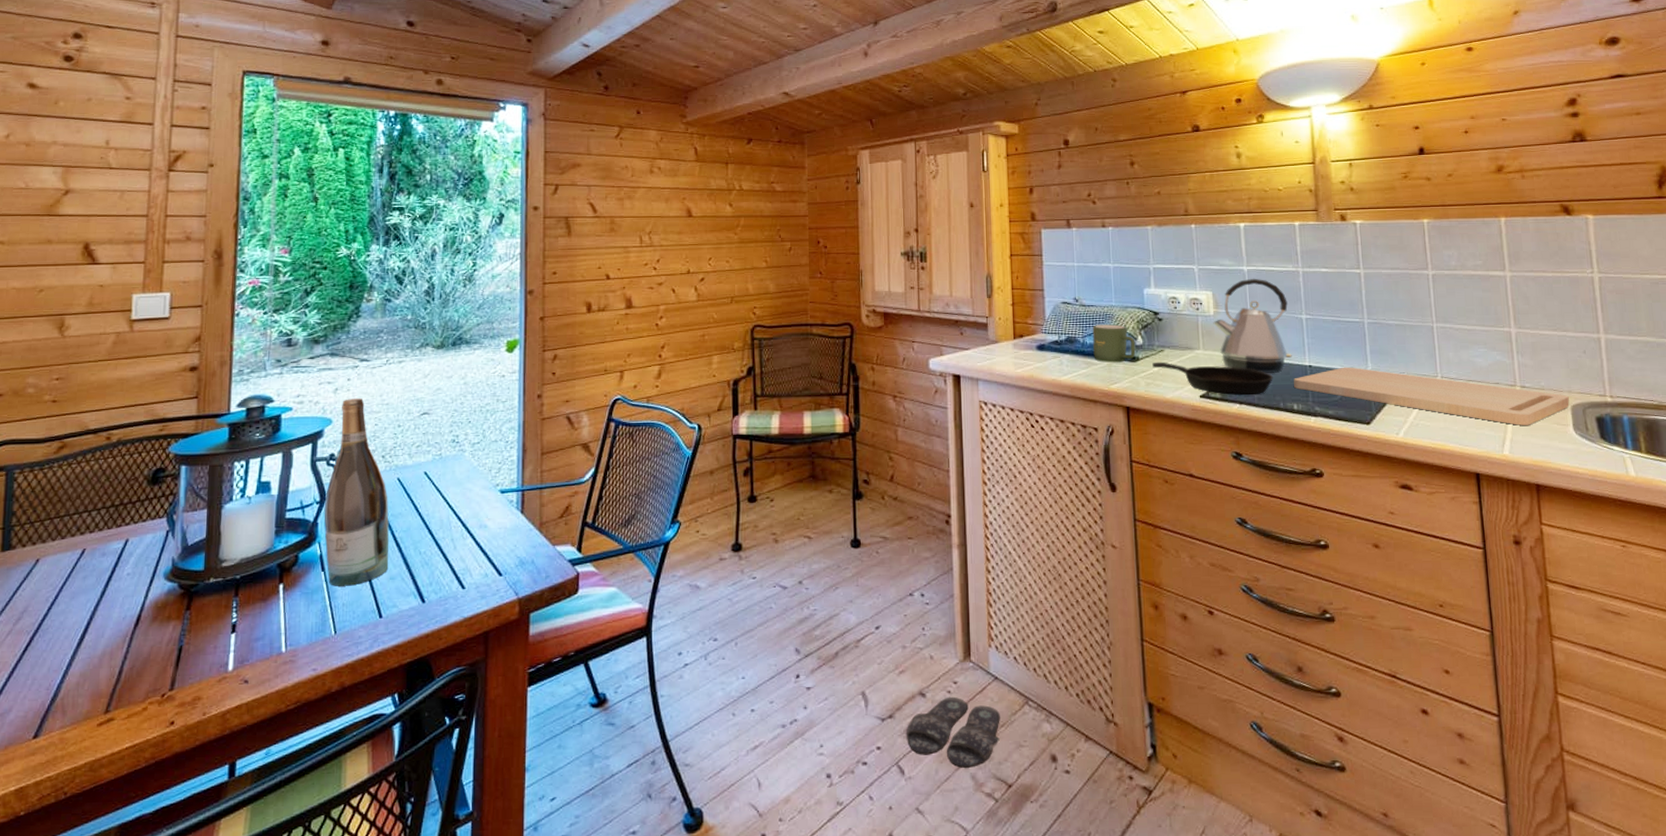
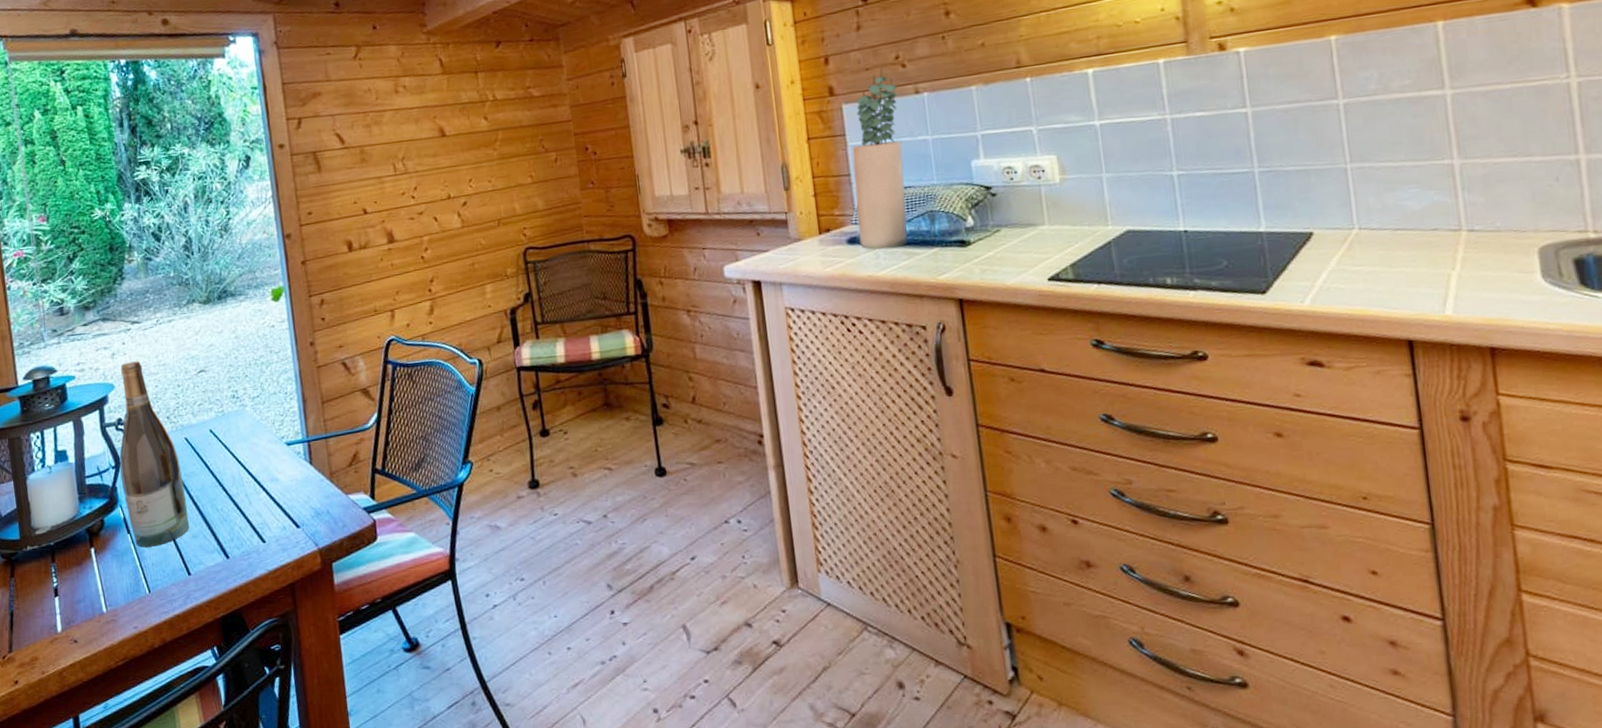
slippers: present [906,696,1000,768] -> none [734,625,838,698]
vase: none [1046,202,1089,358] -> present [851,68,908,250]
mug: present [1092,324,1136,364] -> none [911,205,966,252]
frying pan: present [1152,361,1273,395] -> none [987,240,1139,274]
kettle: present [1213,278,1292,373] -> none [1059,133,1162,245]
cutting board: present [1293,367,1570,425] -> none [1164,227,1536,279]

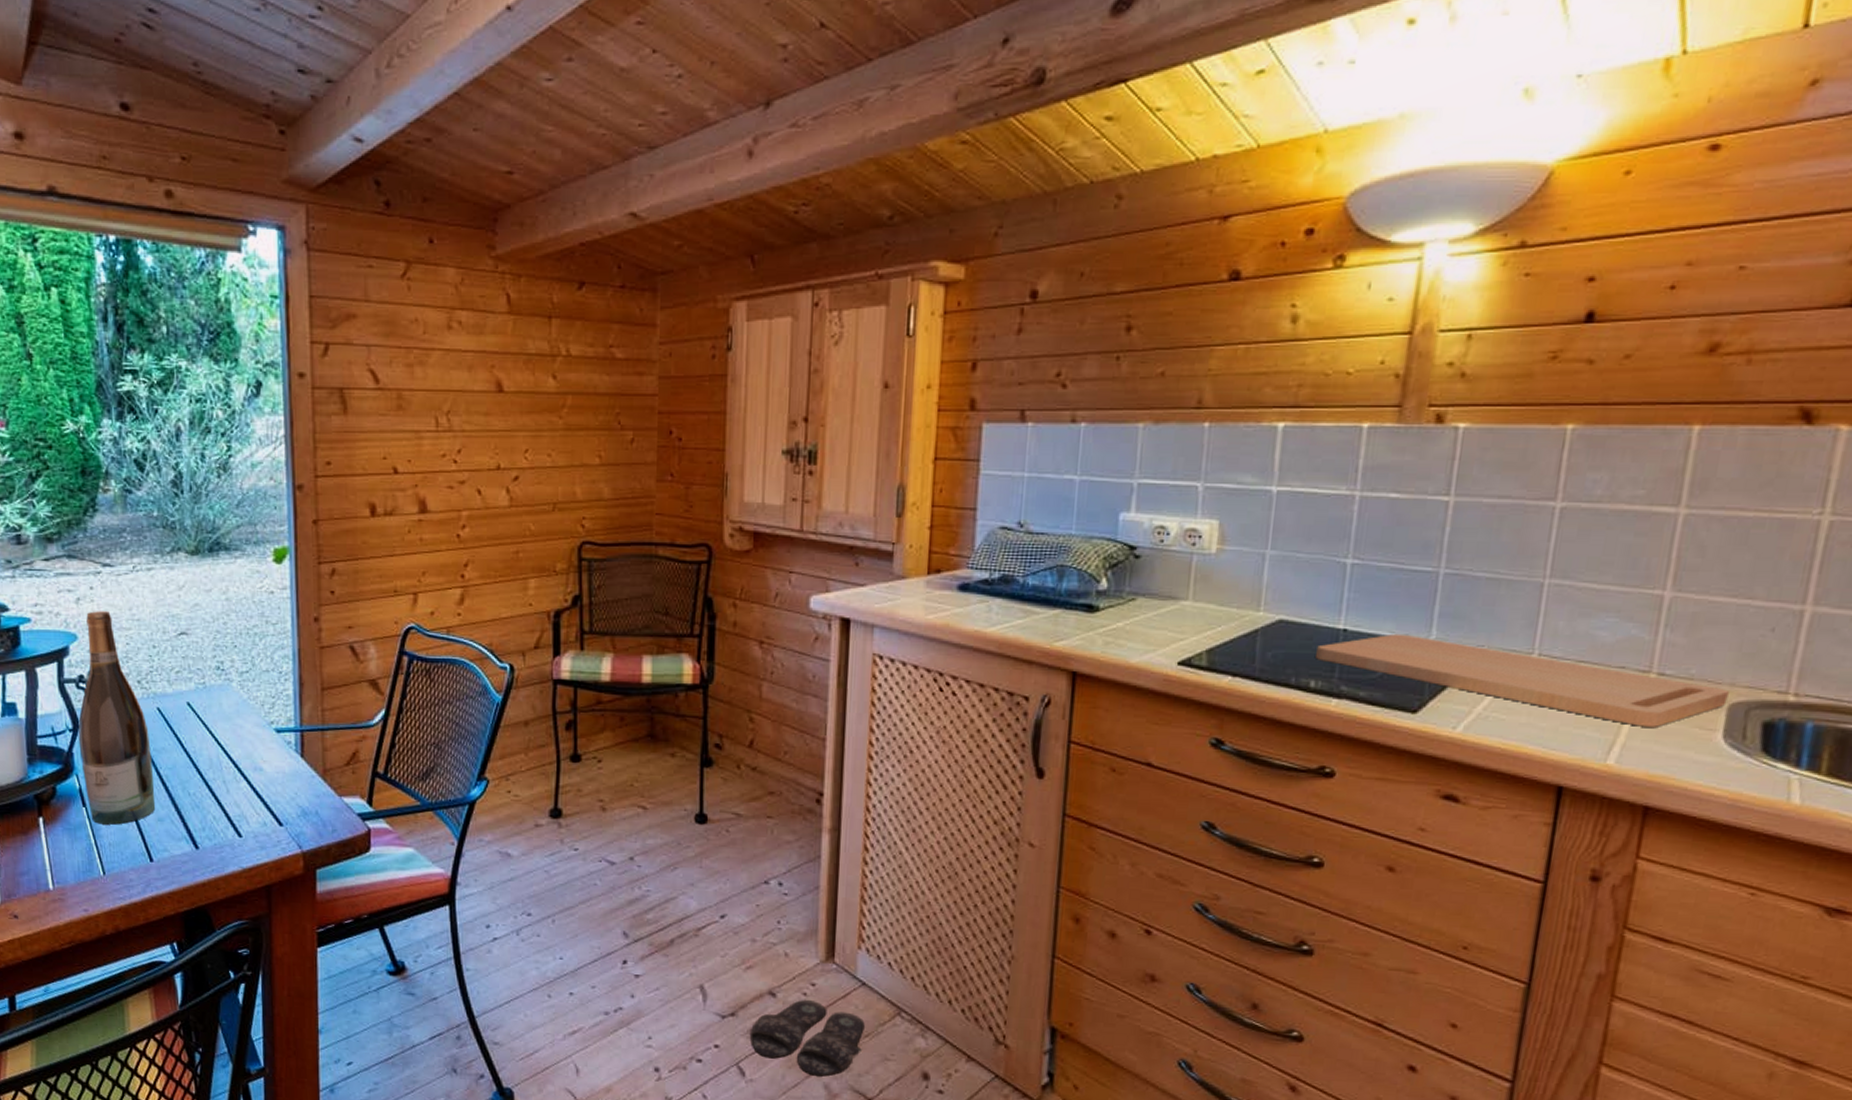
slippers: none [734,625,838,698] -> present [749,999,865,1077]
vase: present [851,68,908,250] -> none [972,384,1051,603]
cutting board: none [1164,227,1536,279] -> present [1314,633,1729,727]

